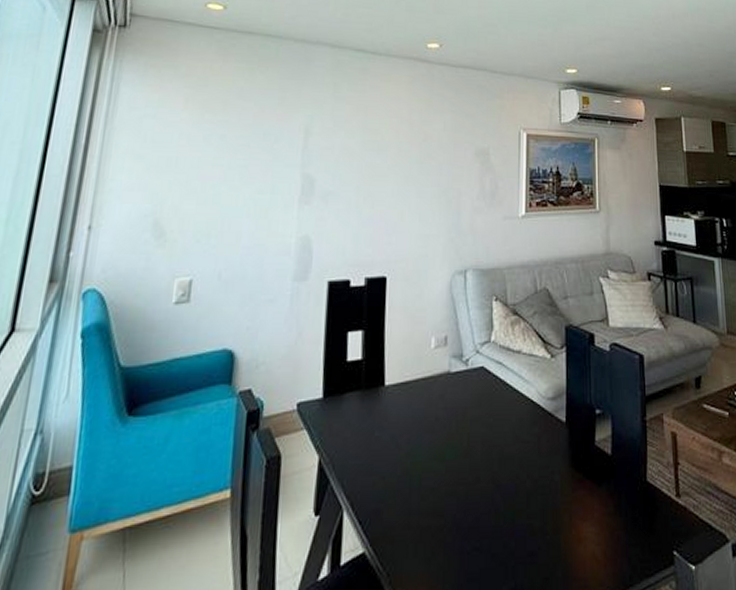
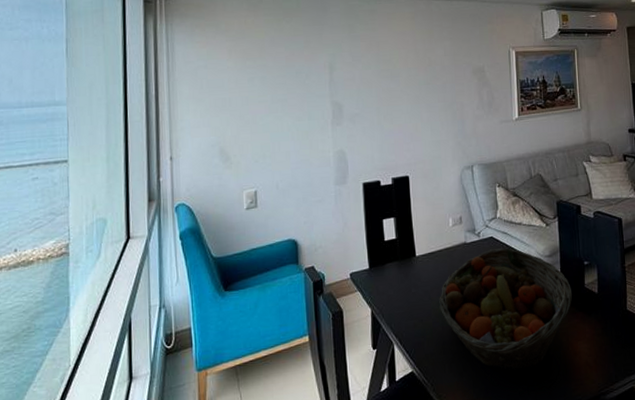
fruit basket: none [408,383,580,560] -> present [439,248,573,371]

